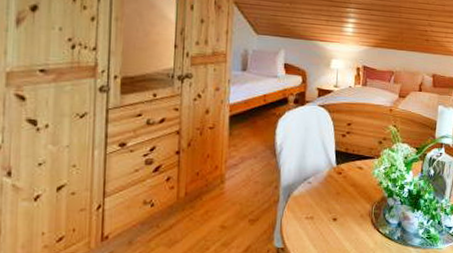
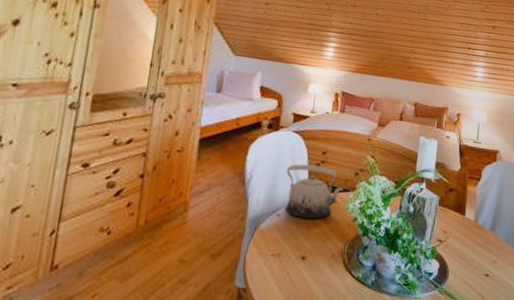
teapot: none [314,135,369,184] -> present [284,164,344,219]

